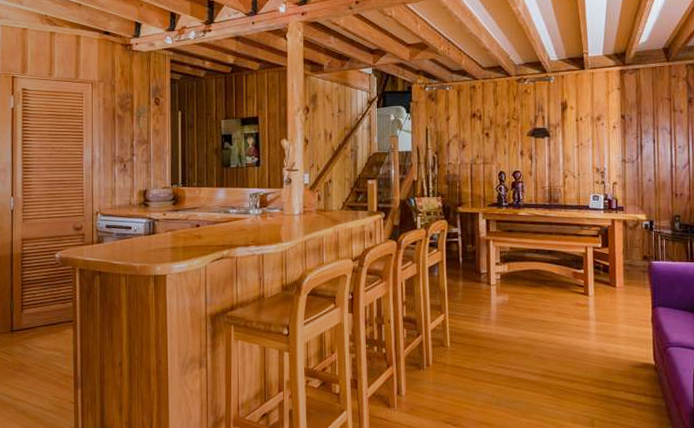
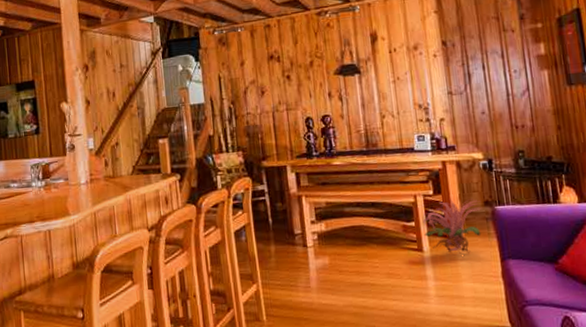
decorative plant: none [590,252,641,300] -> present [422,198,482,254]

